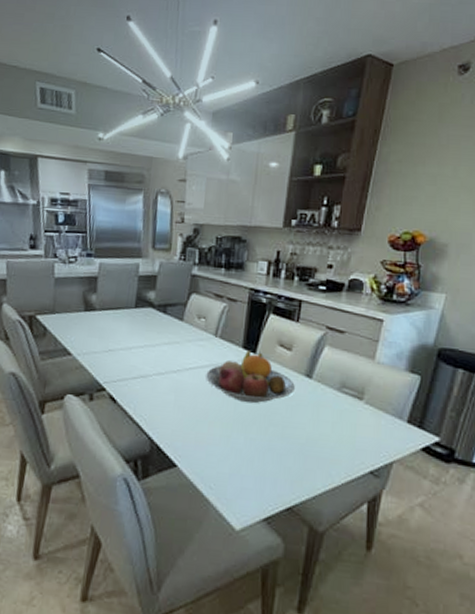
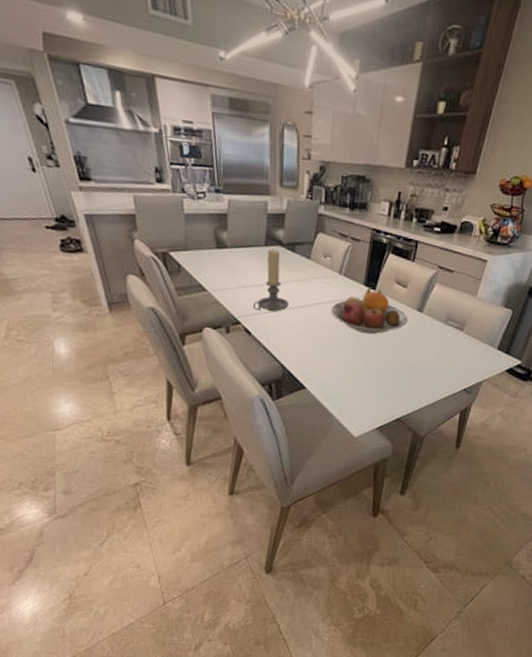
candle holder: none [119,311,159,377] -> present [252,249,289,311]

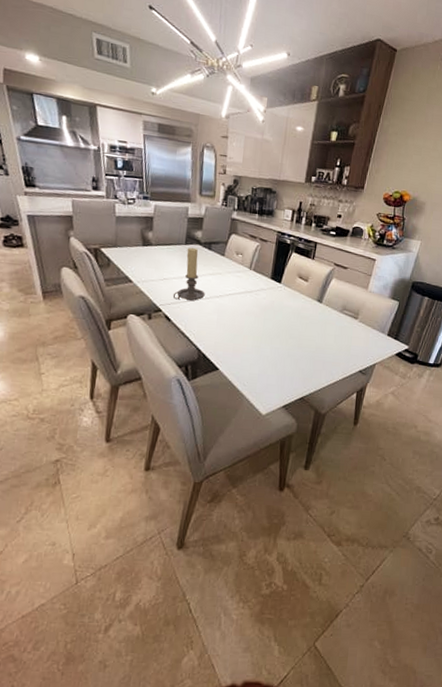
fruit bowl: present [331,286,408,335] -> none [242,280,309,322]

